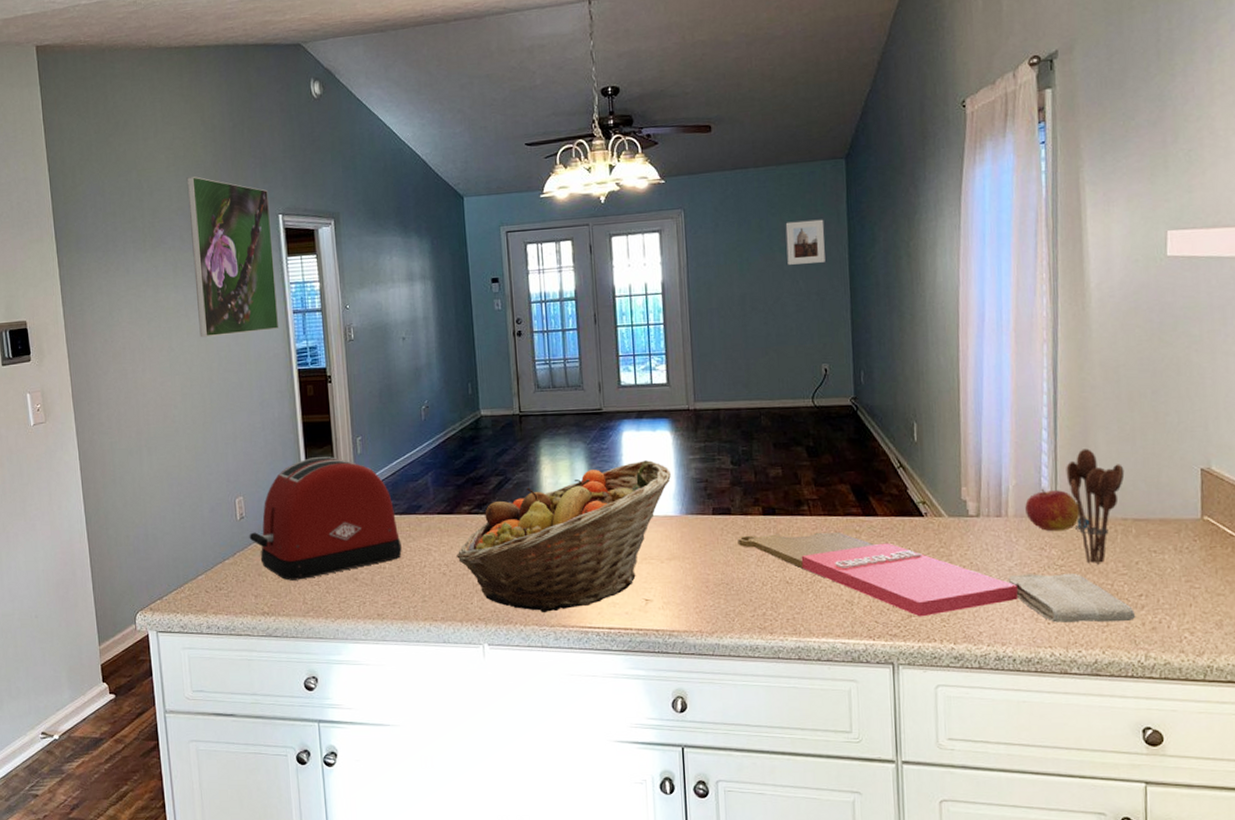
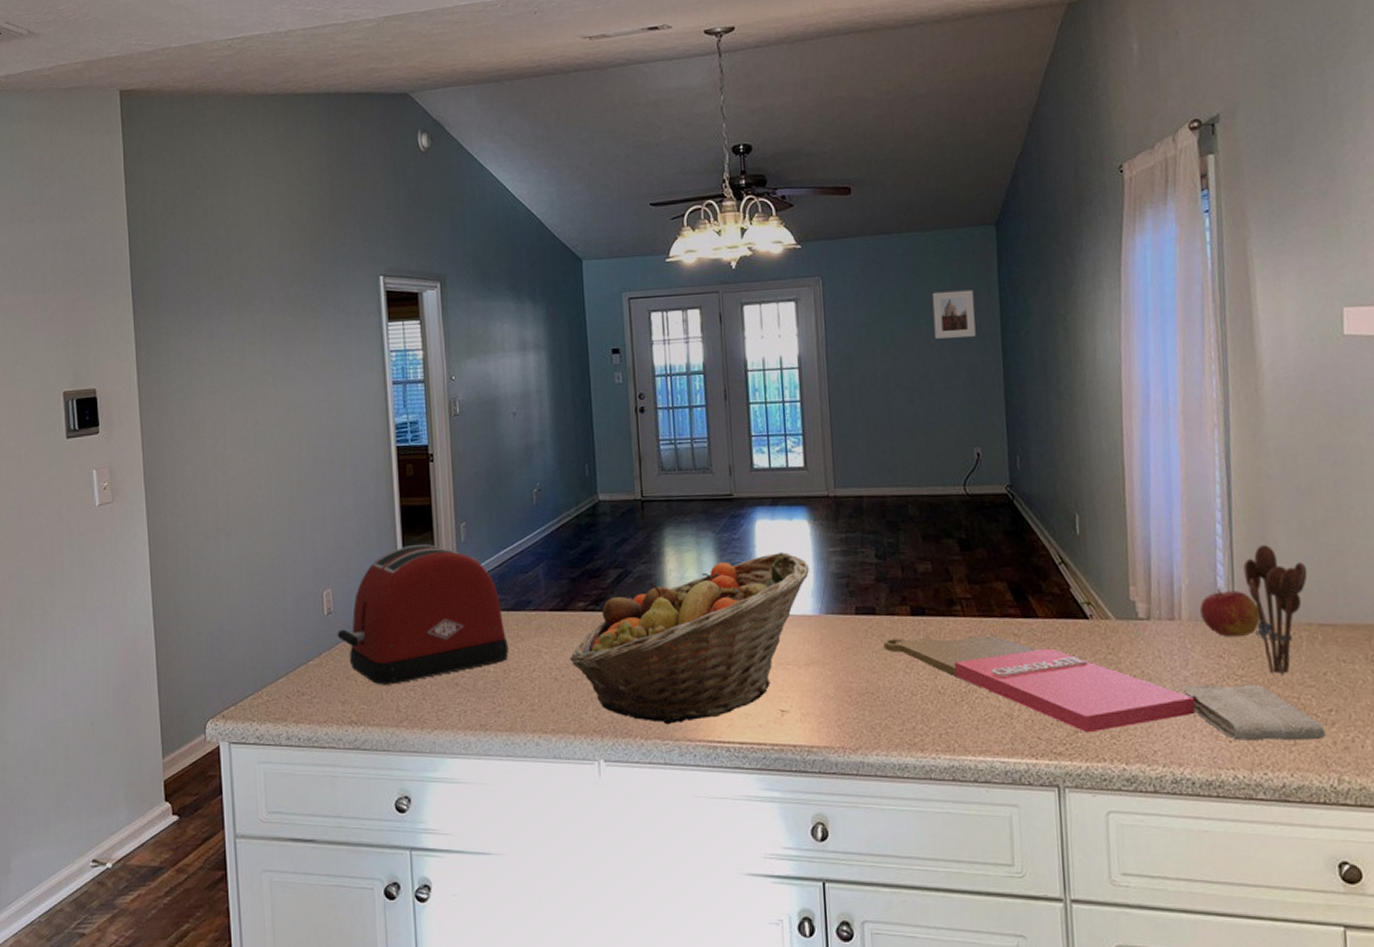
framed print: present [186,176,280,338] -> none [279,232,377,410]

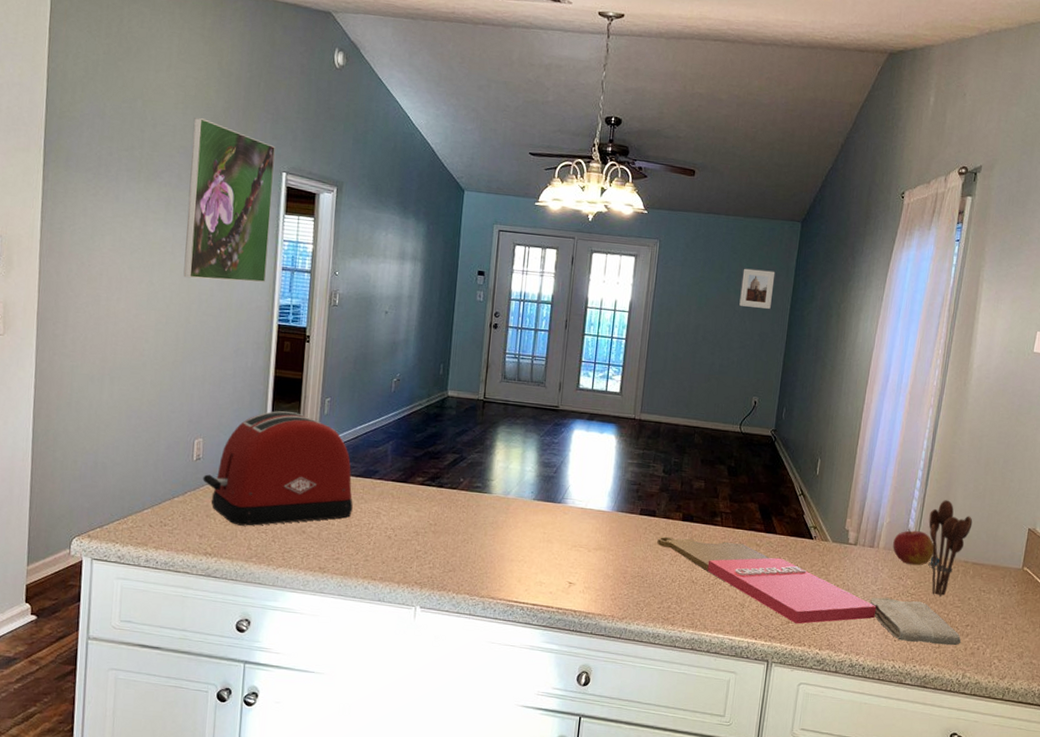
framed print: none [279,232,377,410] -> present [183,117,276,283]
fruit basket: present [570,551,809,725] -> none [404,457,610,585]

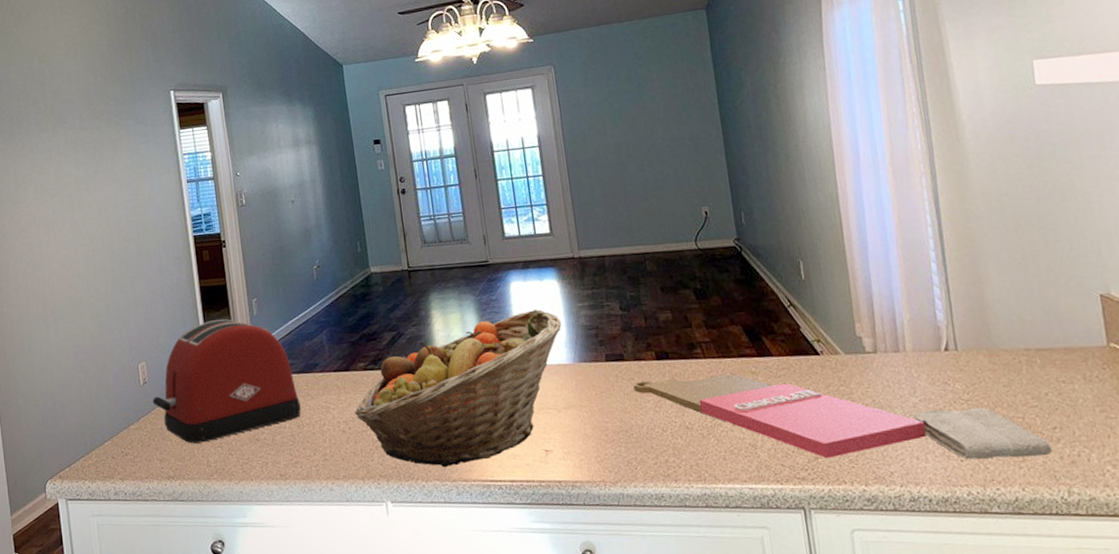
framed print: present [183,117,276,283] -> none [84,59,175,210]
fruit basket: none [404,457,610,585] -> present [355,308,562,468]
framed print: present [739,268,776,309] -> none [653,67,696,113]
apple: present [893,528,934,566] -> none [922,321,980,365]
utensil holder: present [928,500,973,598] -> none [959,279,1022,399]

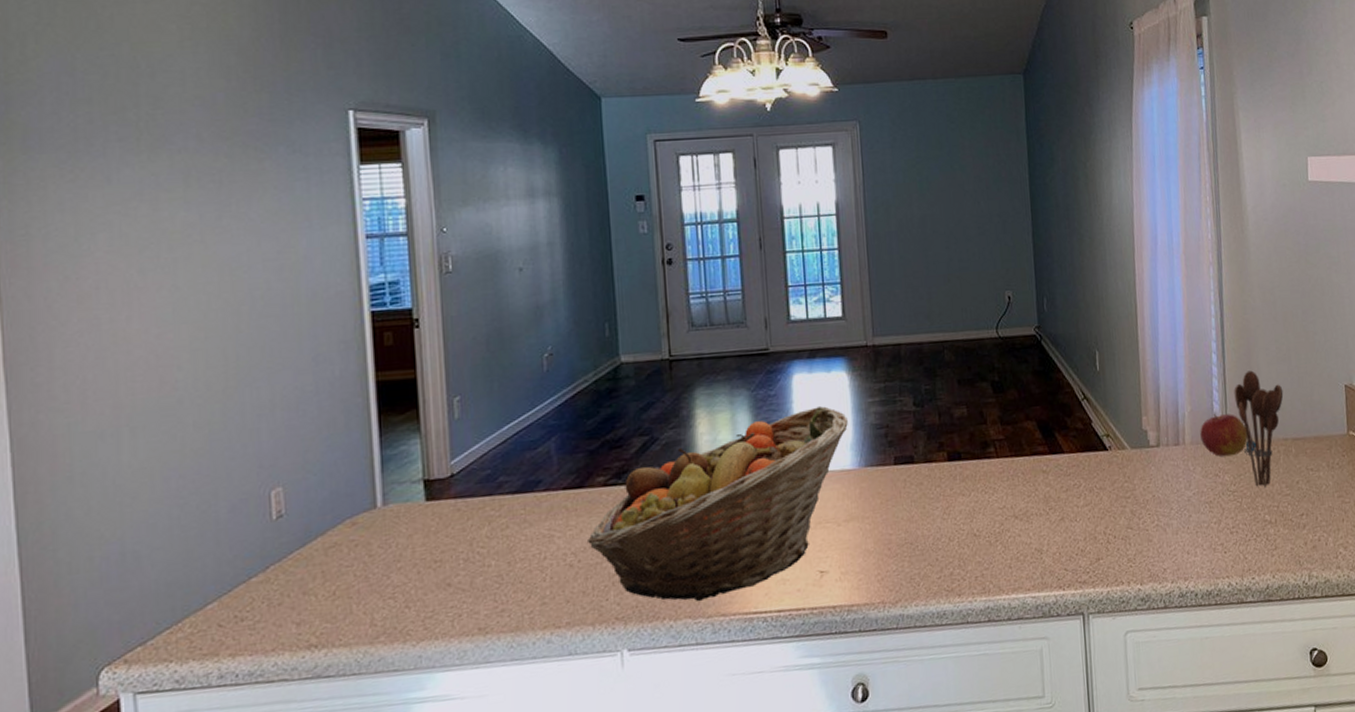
toaster: present [152,319,301,444] -> none [290,425,514,597]
cutting board: present [633,373,926,459] -> none [922,473,1197,560]
washcloth: present [913,408,1053,460] -> none [1187,498,1300,551]
apple: none [922,321,980,365] -> present [1200,413,1248,457]
utensil holder: none [959,279,1022,399] -> present [1234,370,1284,489]

